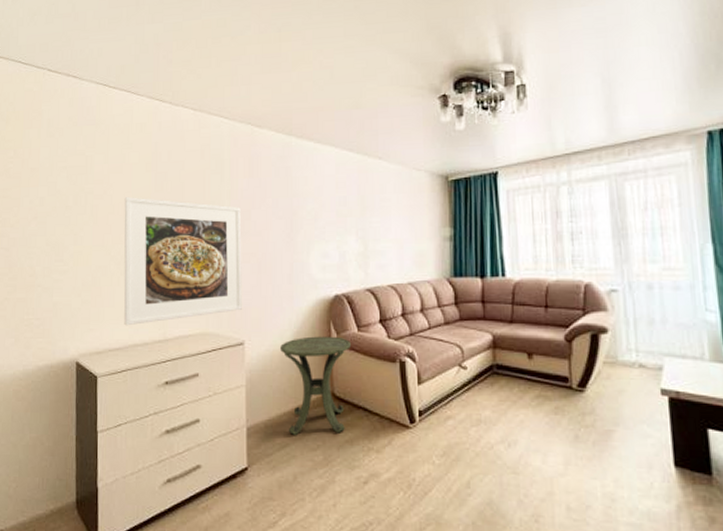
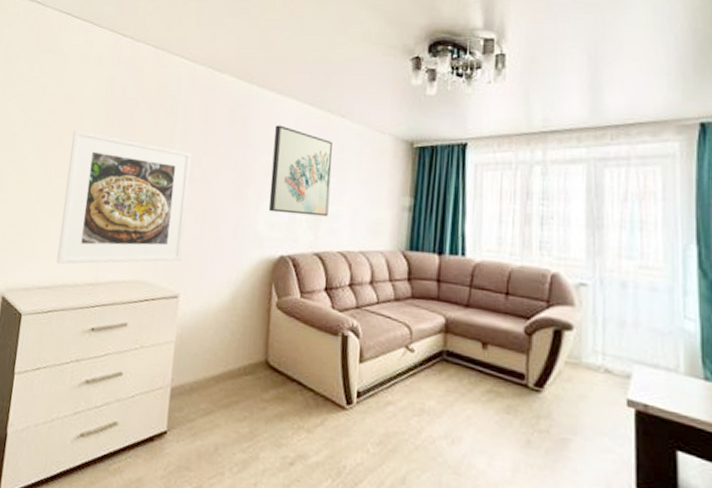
side table: present [280,336,351,435] -> none [215,297,292,406]
wall art: none [318,172,375,255] -> present [268,125,332,217]

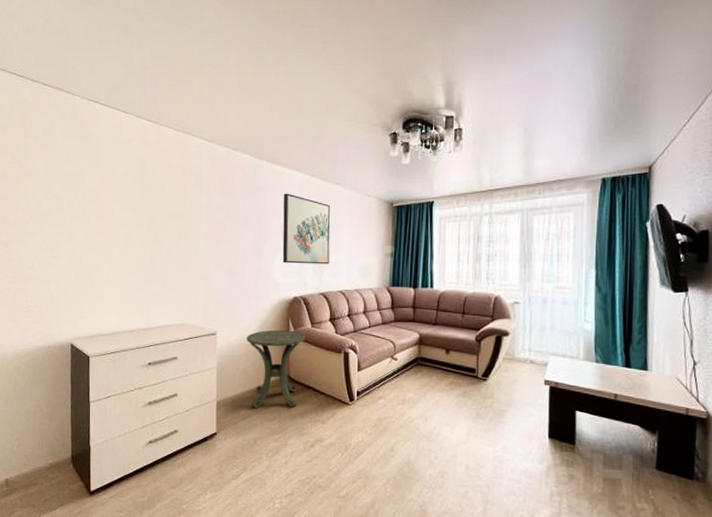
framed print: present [56,130,192,264] -> none [113,205,217,316]
side table: none [215,297,292,406] -> present [247,330,305,408]

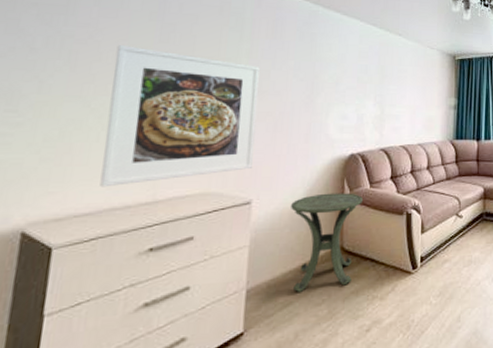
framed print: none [113,205,217,316] -> present [99,45,260,188]
wall art: present [282,193,331,265] -> none [338,41,393,118]

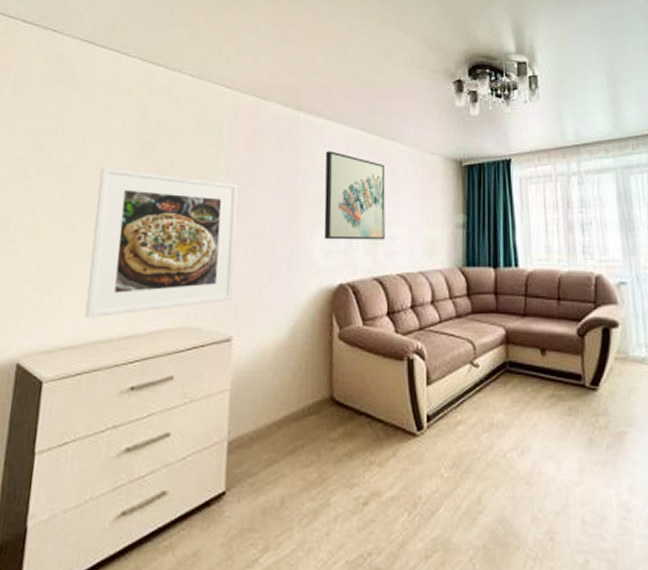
side table: present [291,193,363,292] -> none [274,331,354,448]
wall art: none [338,41,393,118] -> present [324,151,385,240]

